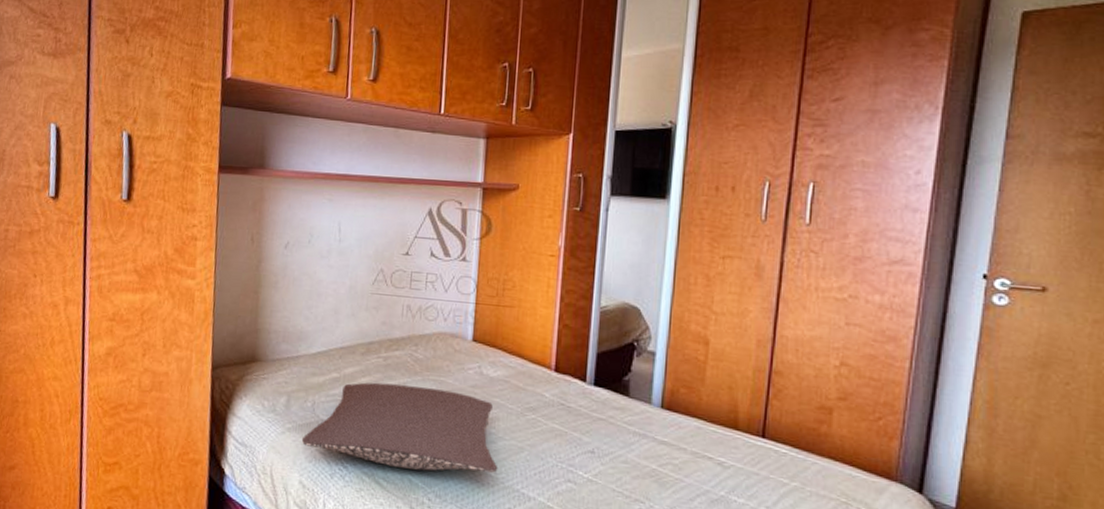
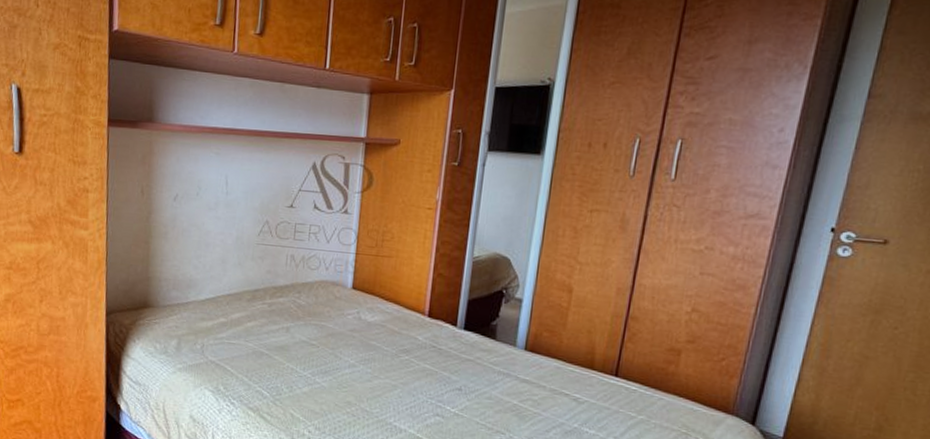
pillow: present [301,382,498,473] -> none [191,326,373,408]

